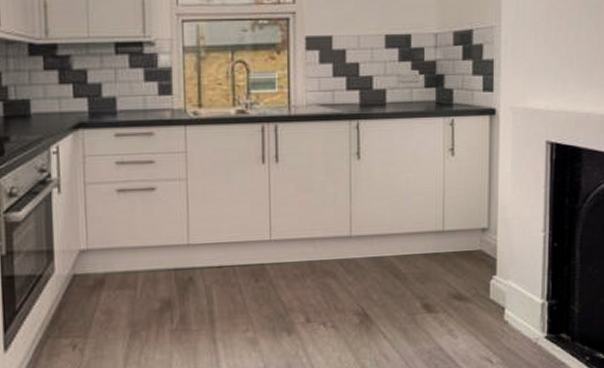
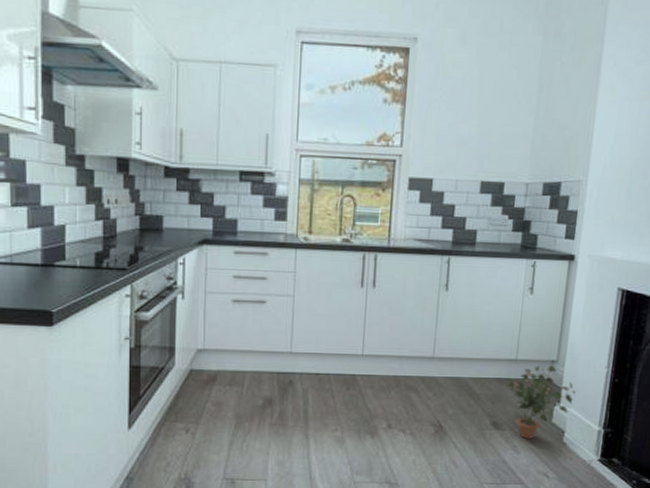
potted plant: none [436,234,512,320] -> present [507,365,576,439]

